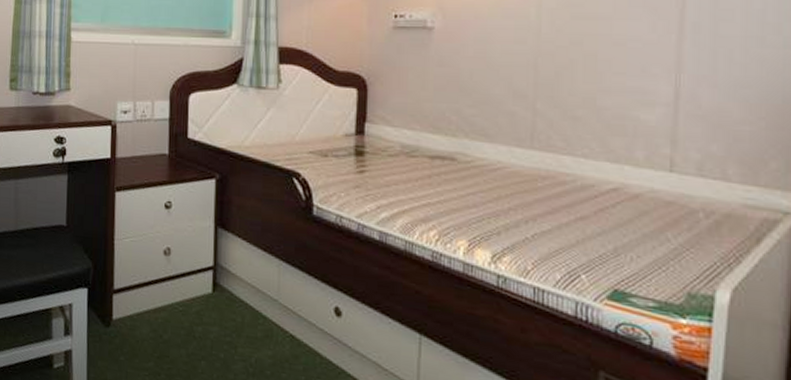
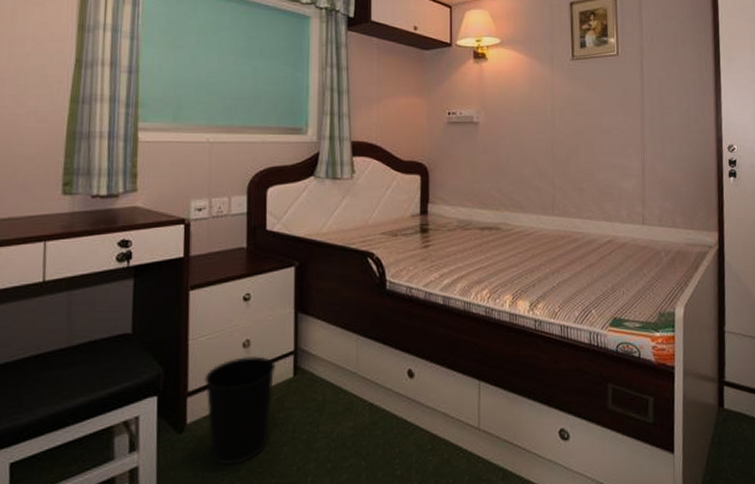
wastebasket: none [128,264,196,368] -> present [204,356,277,465]

